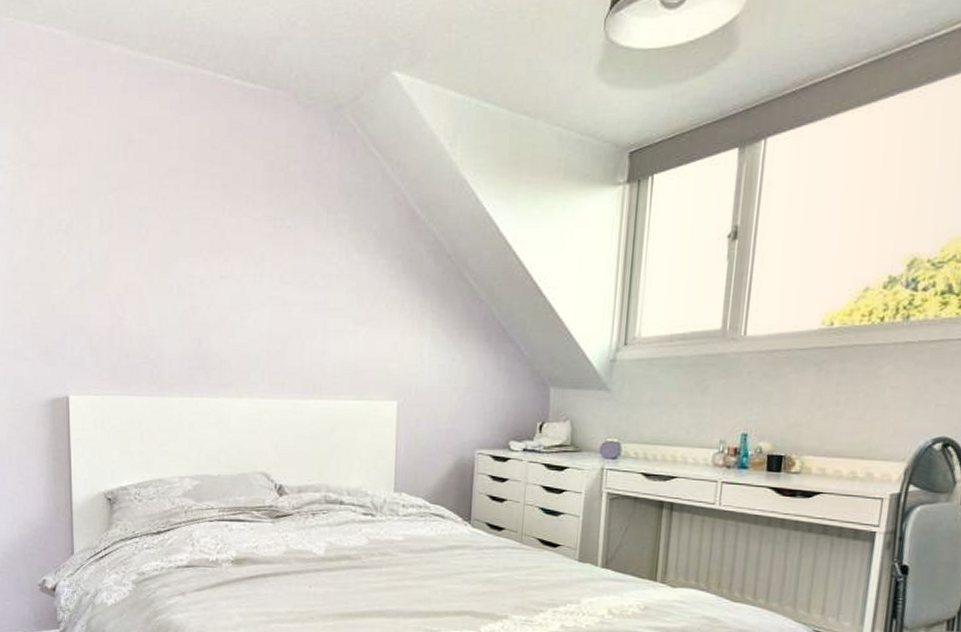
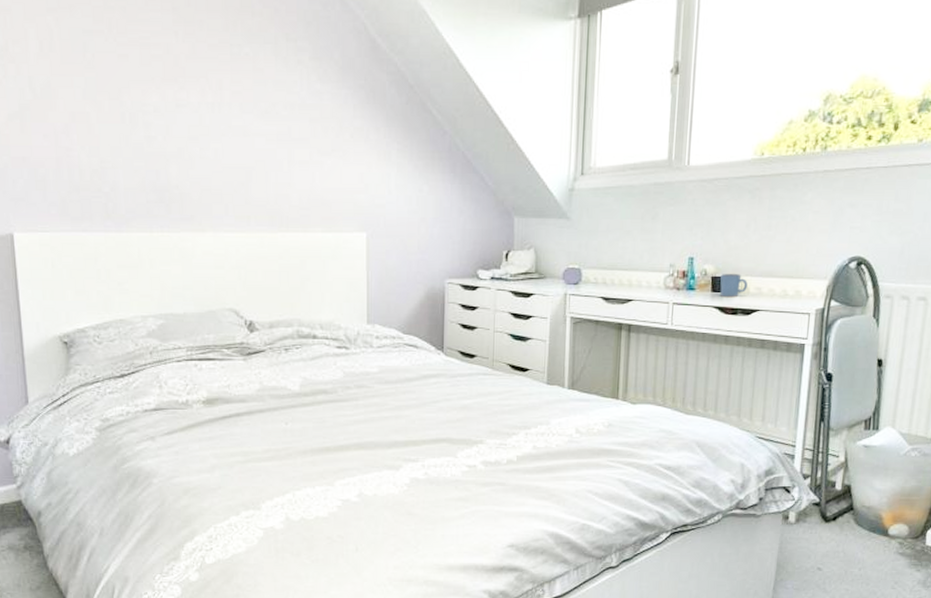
mug: none [776,452,810,479] -> present [720,274,748,298]

